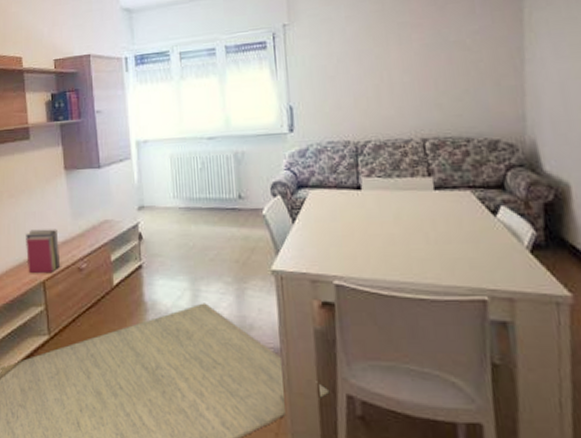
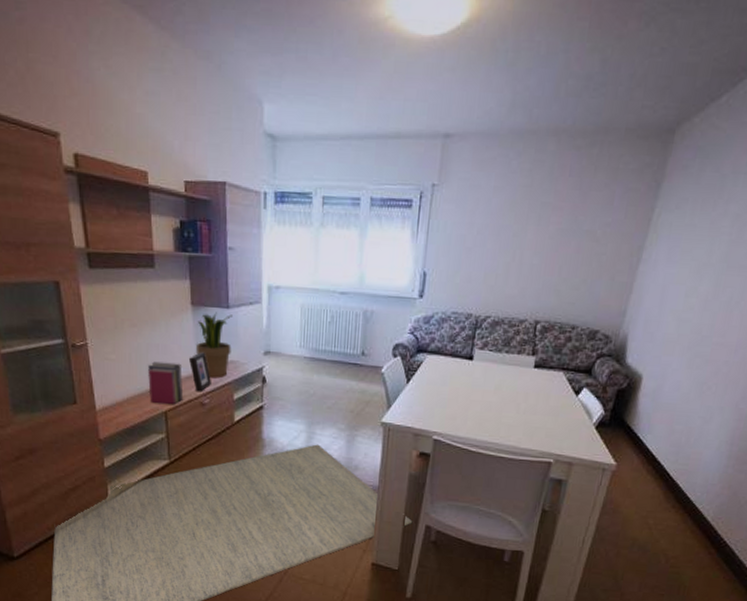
picture frame: none [65,215,87,257] -> present [189,352,211,392]
potted plant: none [71,173,105,241] -> present [197,312,232,379]

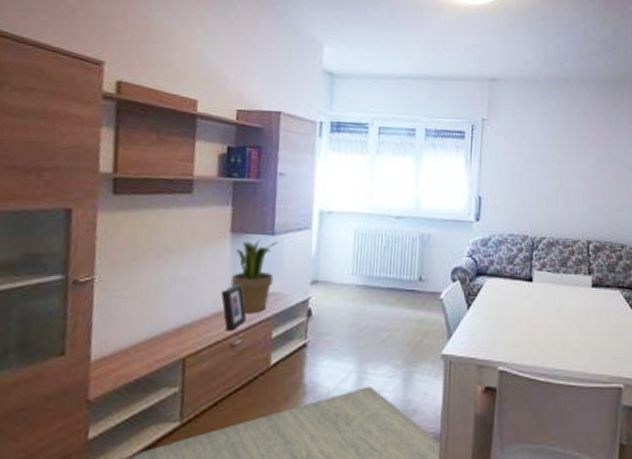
books: present [148,361,184,405] -> none [165,297,211,349]

